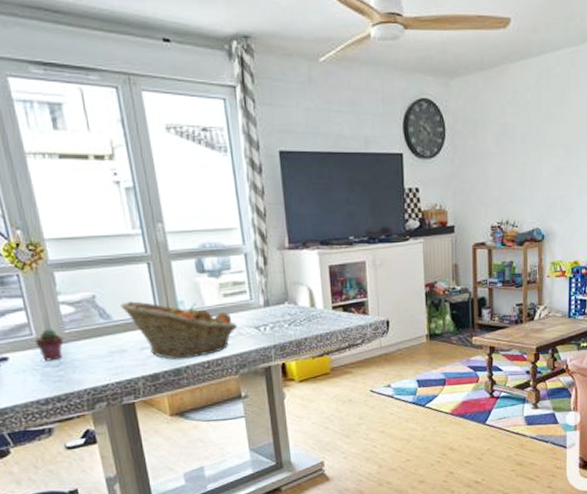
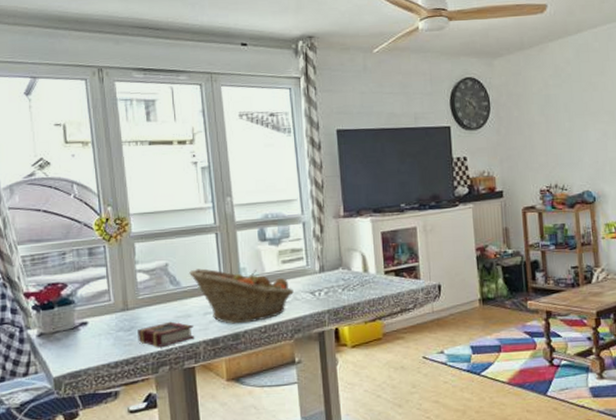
potted succulent: present [35,329,64,361] -> none [112,295,137,326]
book: none [67,356,131,383] -> present [138,321,194,347]

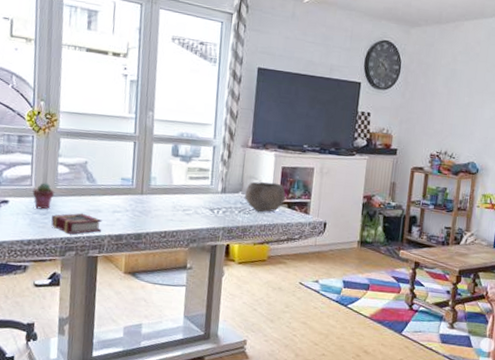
potted succulent: none [112,295,137,326] -> present [32,183,55,210]
fruit basket: present [189,268,294,324] -> none [105,170,195,227]
bowl: none [345,251,390,285] -> present [244,181,286,212]

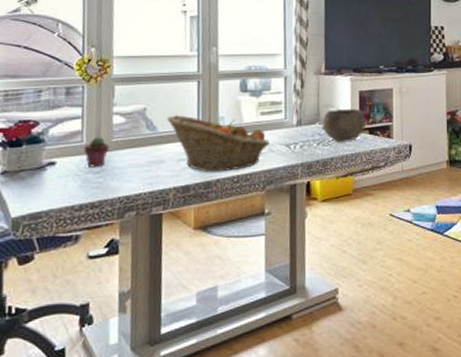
book: present [51,213,102,234] -> none [106,166,166,191]
fruit basket: none [105,170,195,227] -> present [167,115,270,172]

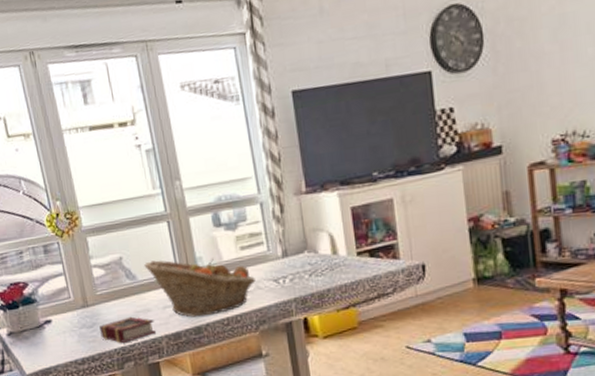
potted succulent: present [83,137,110,167] -> none [72,291,96,322]
book: none [106,166,166,191] -> present [99,316,156,343]
bowl: present [322,108,365,141] -> none [311,229,364,270]

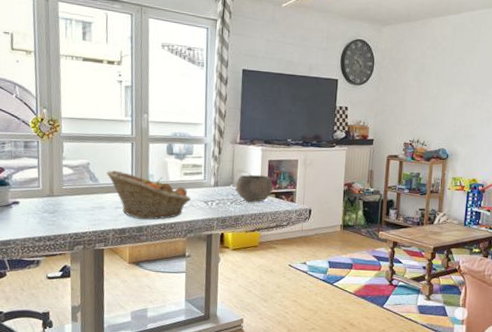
book: present [99,316,156,343] -> none [59,210,106,230]
bowl: none [311,229,364,270] -> present [235,174,273,202]

